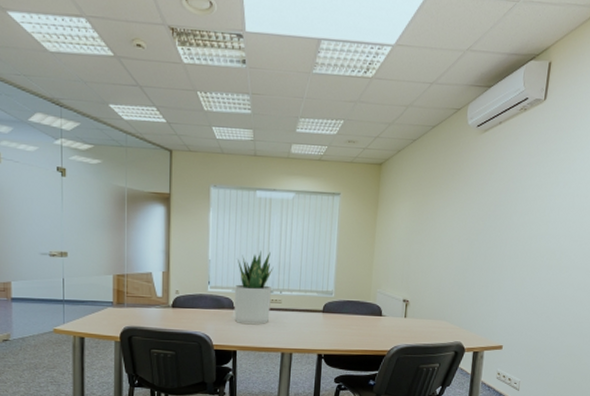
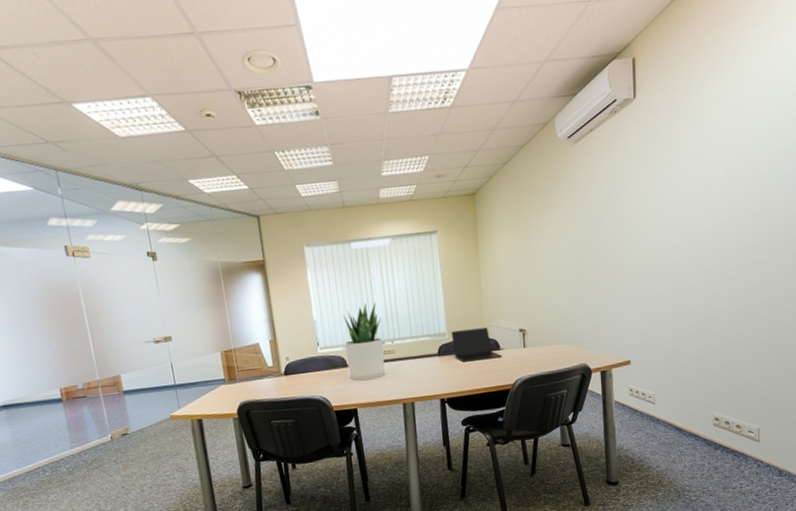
laptop: none [337,291,382,324] -> present [451,327,502,362]

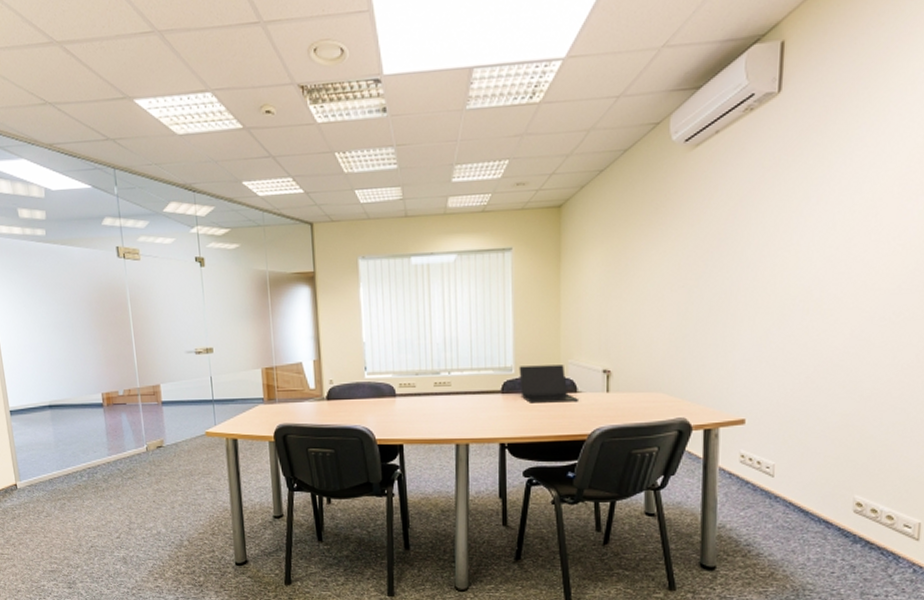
planter: present [343,303,385,381] -> none [394,326,439,414]

